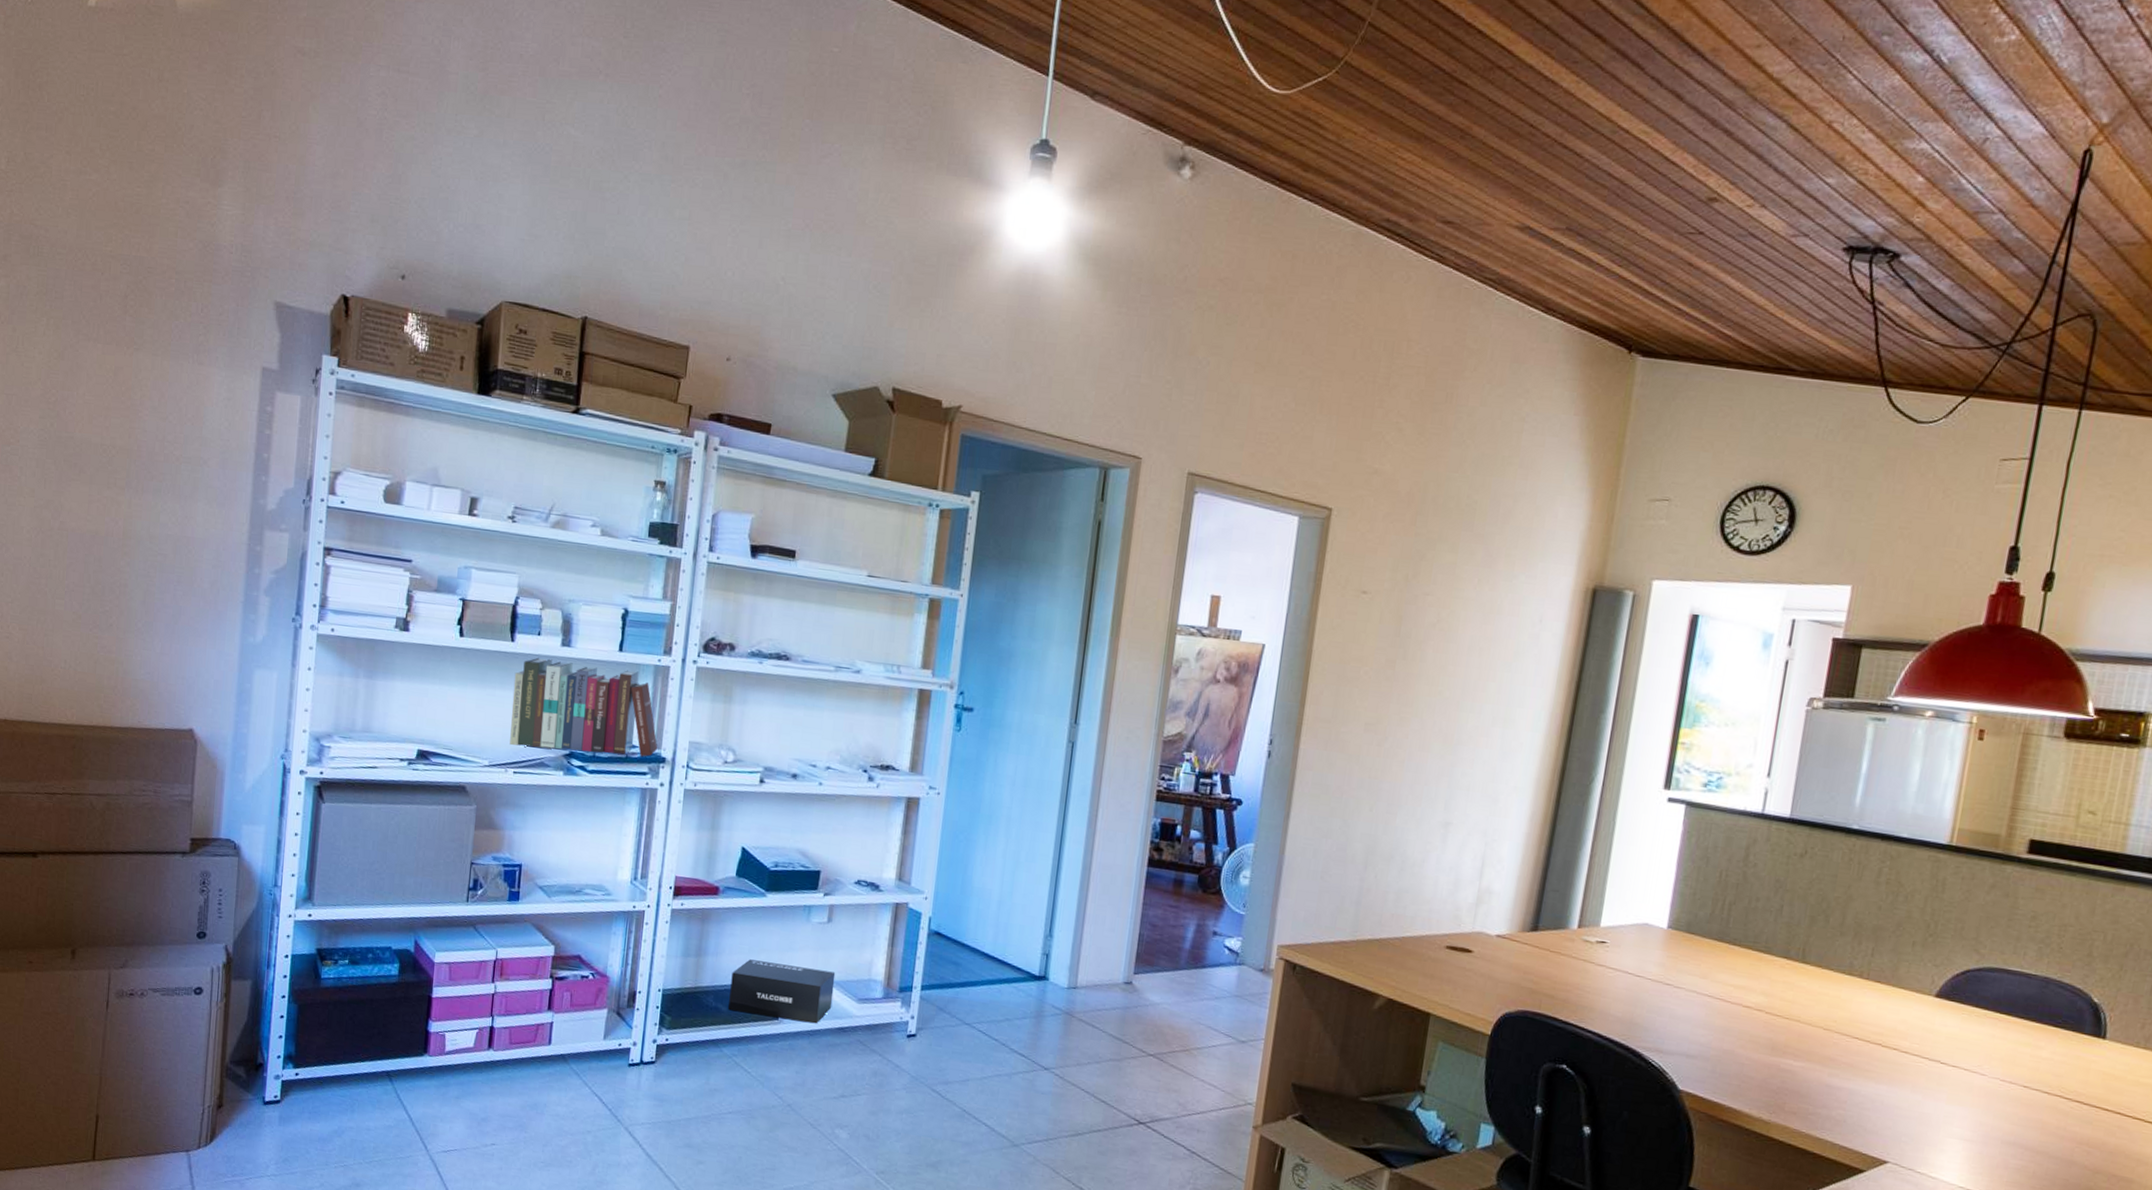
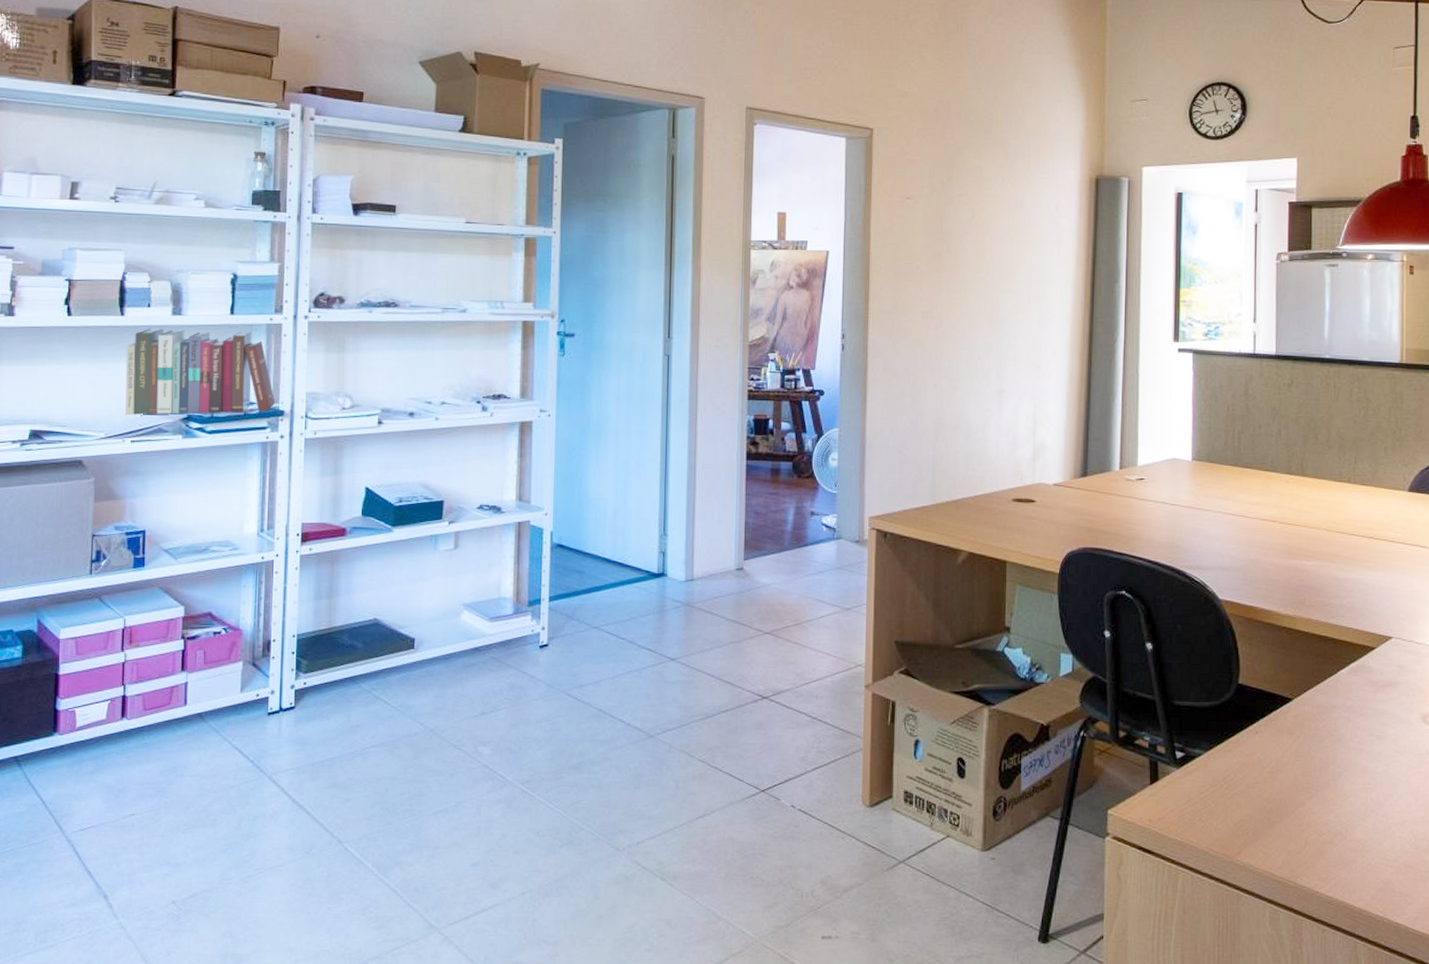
box: present [728,959,836,1024] -> none [364,594,466,648]

